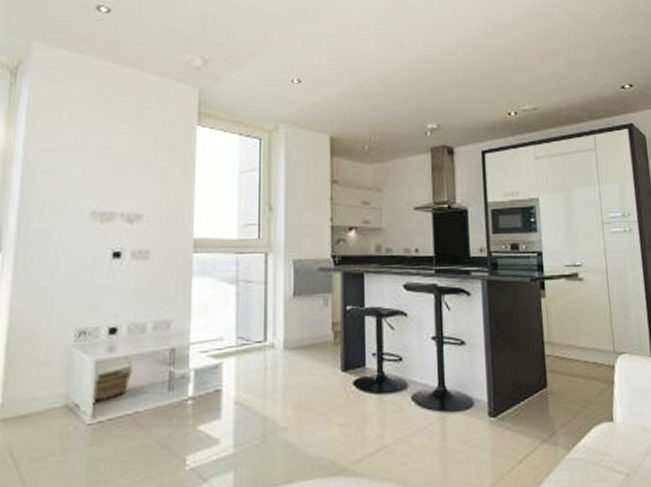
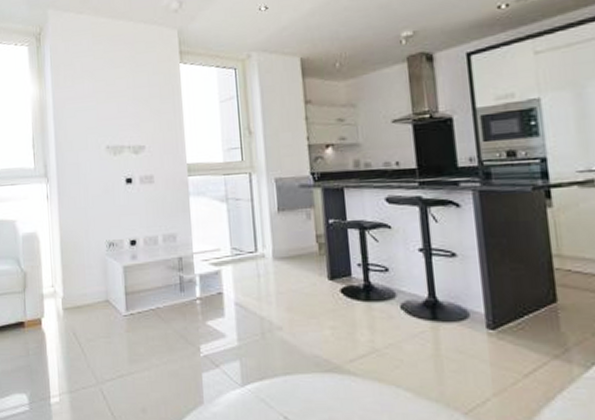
basket: present [93,356,133,403] -> none [124,263,151,299]

